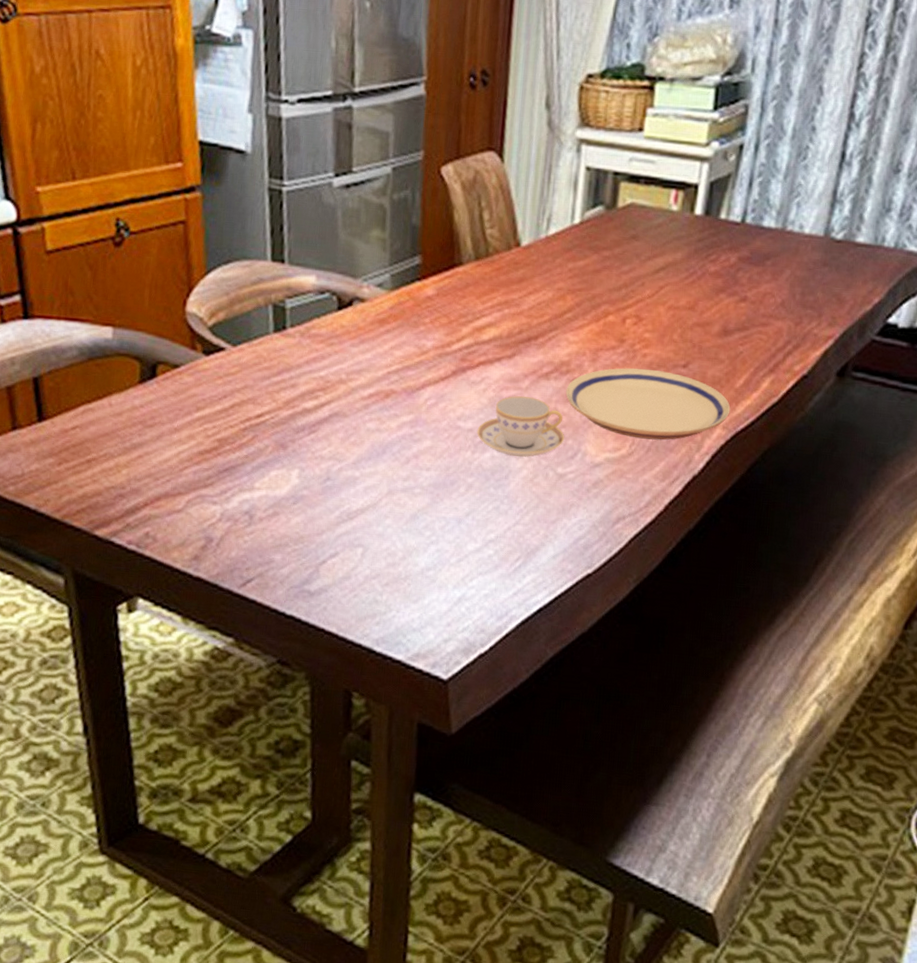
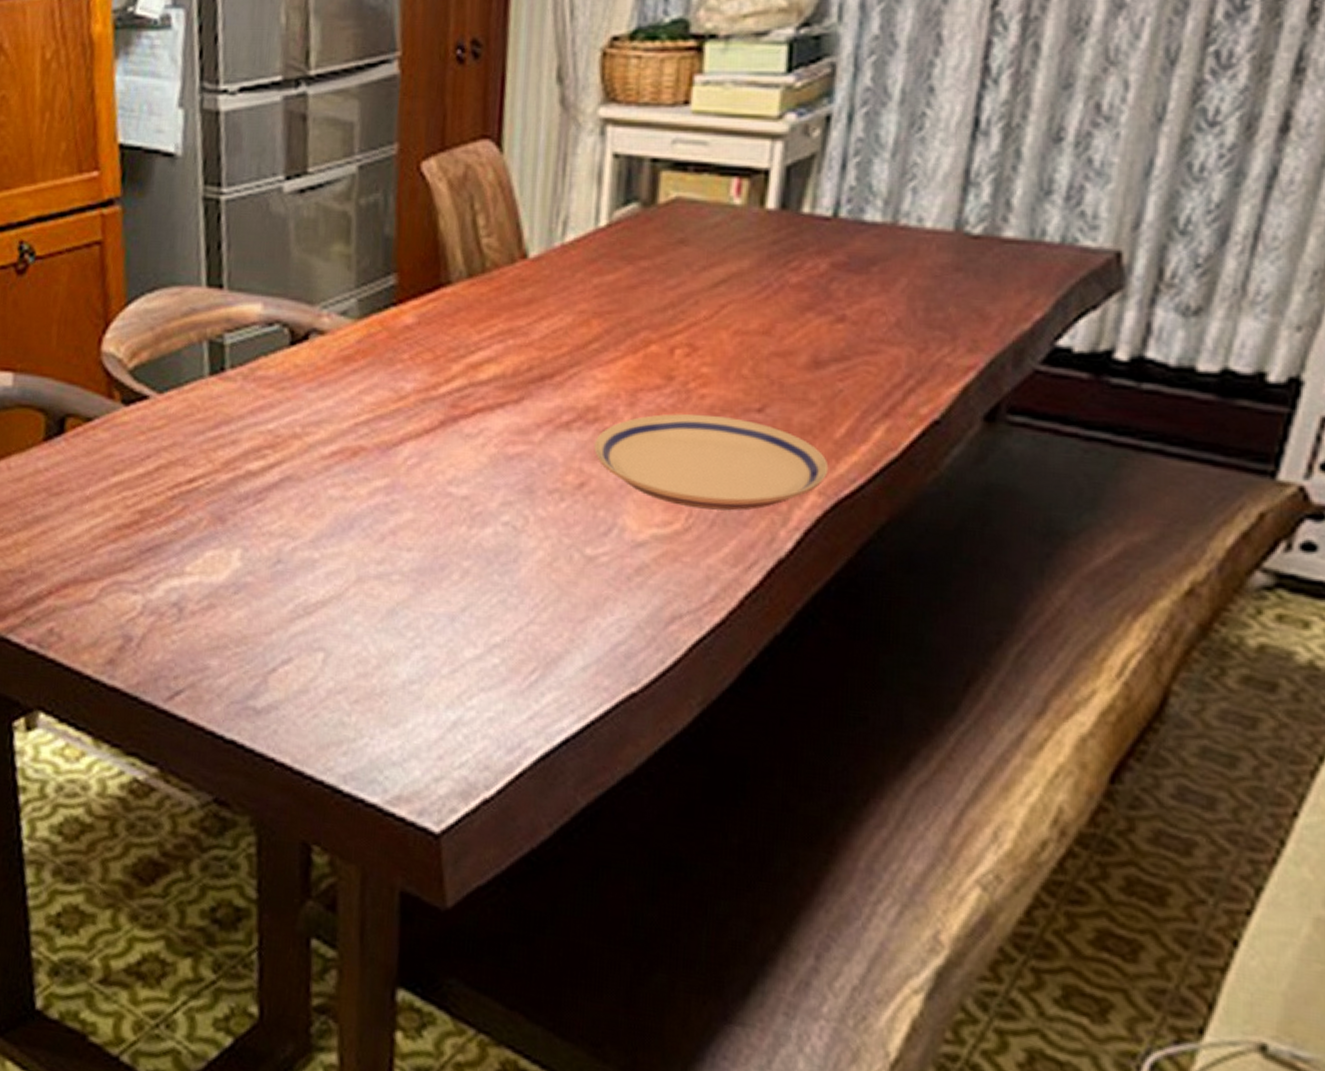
teacup: present [477,396,565,457] -> none [474,452,595,534]

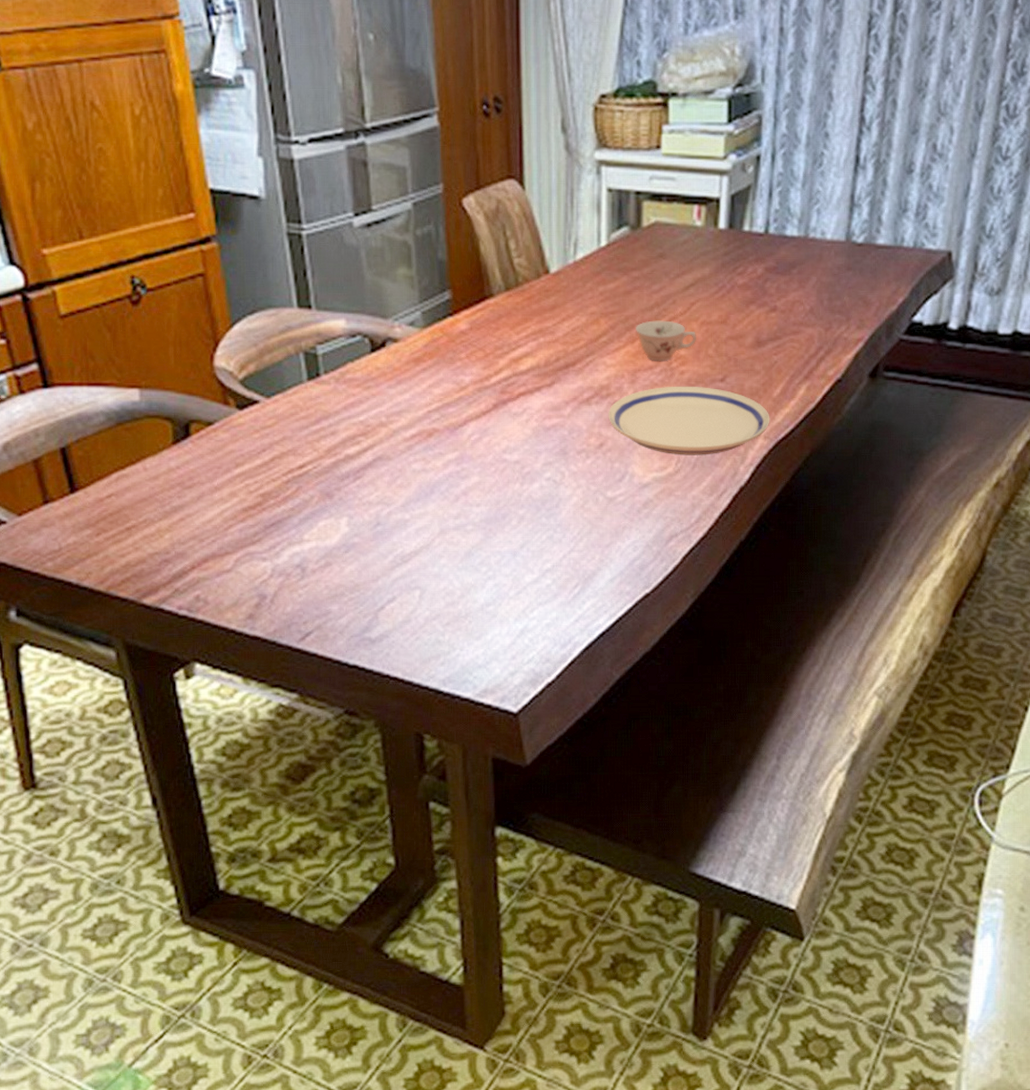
teacup: none [640,325,726,379] -> present [636,320,696,361]

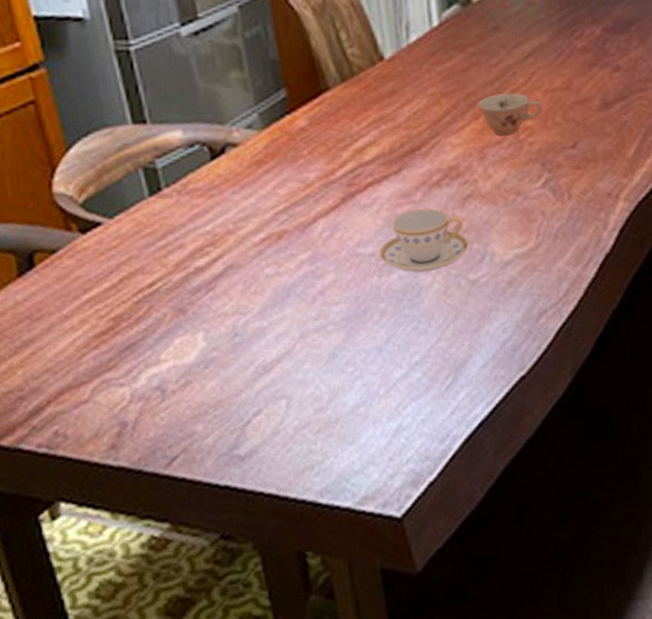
teacup: none [523,424,612,484] -> present [378,208,470,272]
plate: present [608,386,770,455] -> none [460,155,628,229]

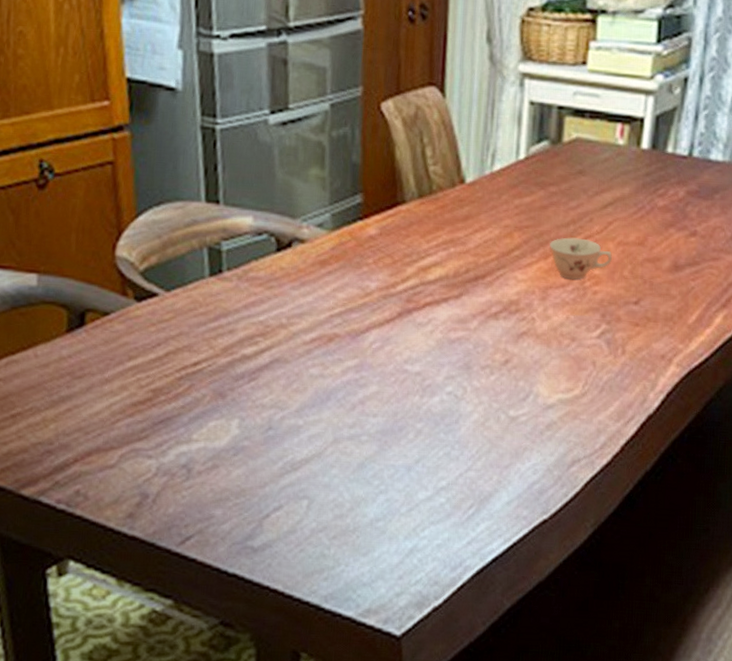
teacup: present [378,208,470,272] -> none [425,337,516,400]

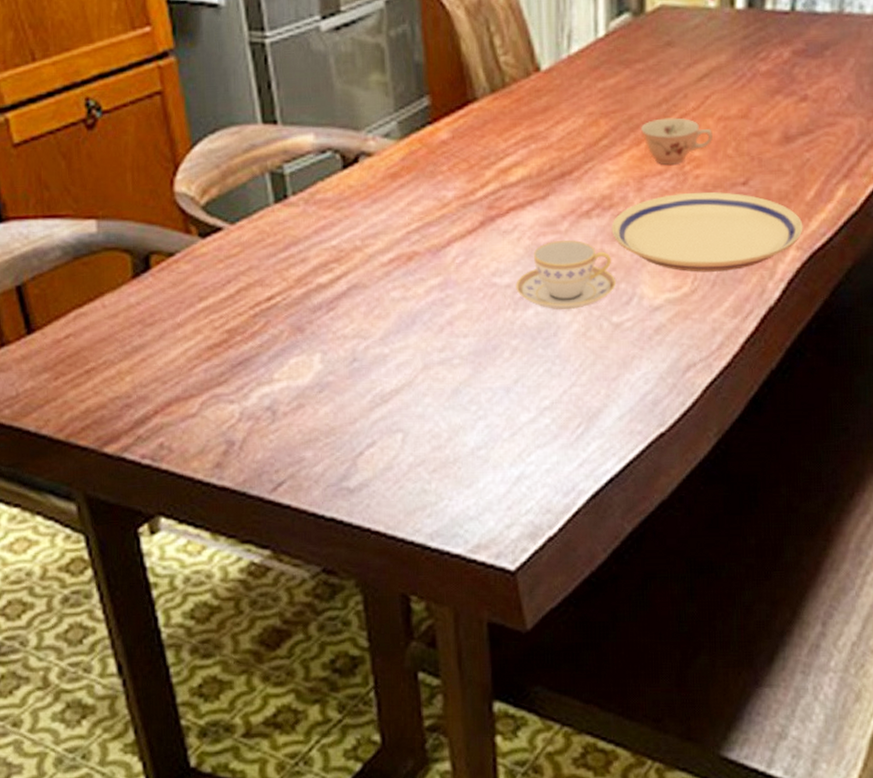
teacup: none [425,337,516,400] -> present [516,240,617,309]
plate: none [515,306,684,379] -> present [611,191,803,272]

